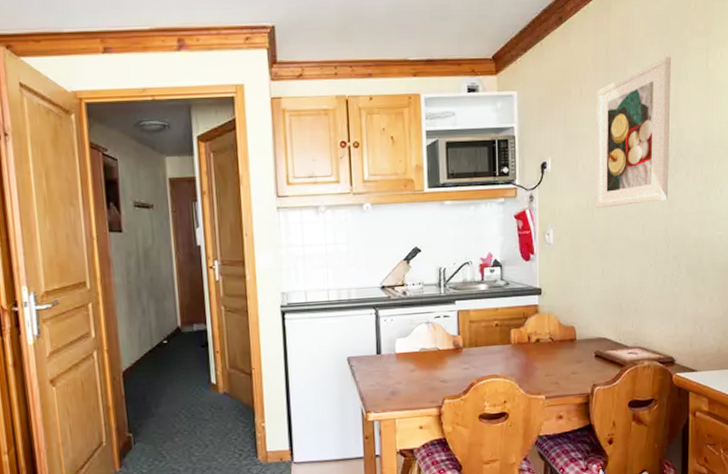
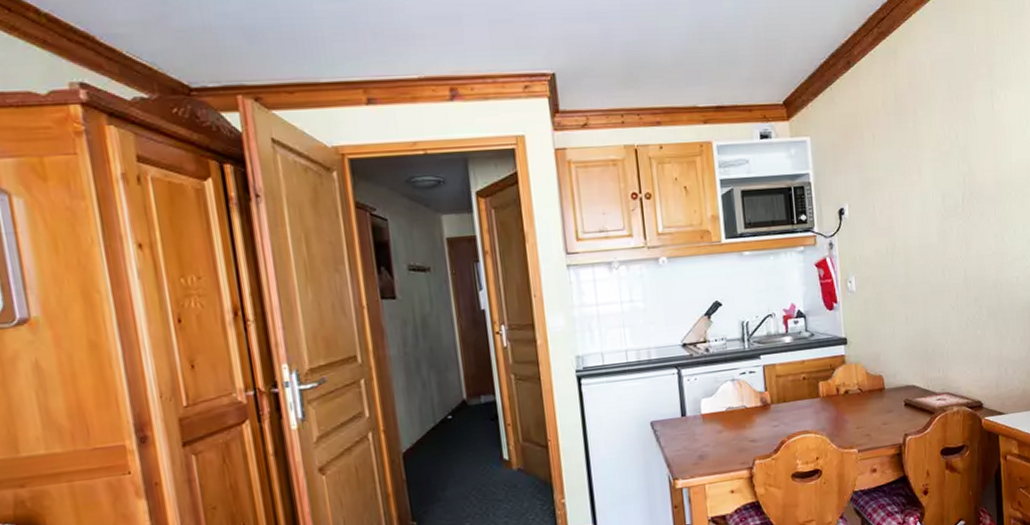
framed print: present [596,56,671,208] -> none [889,99,965,254]

